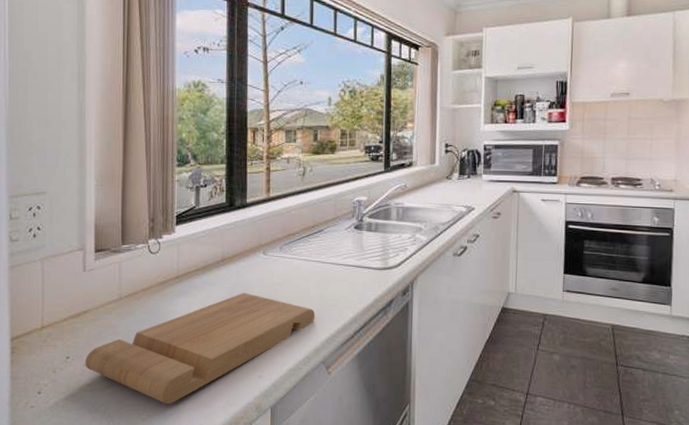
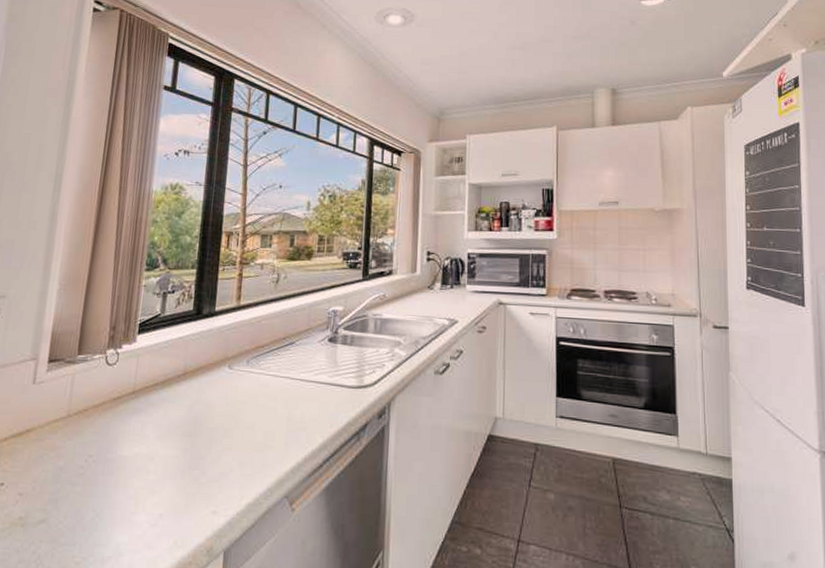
cutting board: present [85,293,316,404] -> none [20,412,281,544]

